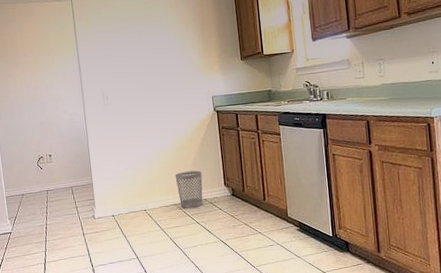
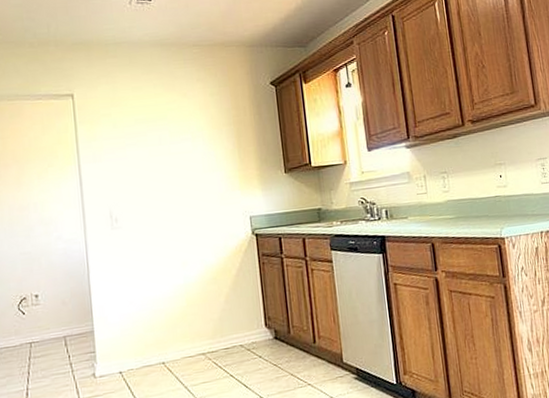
wastebasket: present [175,170,203,208] -> none [203,309,239,358]

